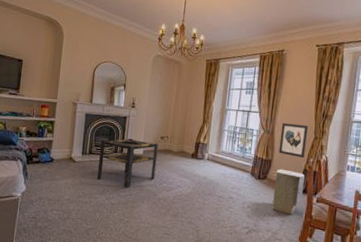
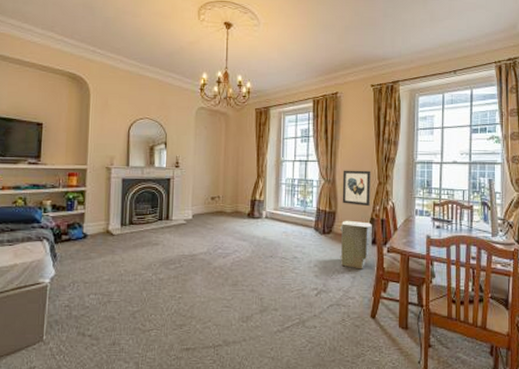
side table: present [97,138,159,188] -> none [141,202,209,260]

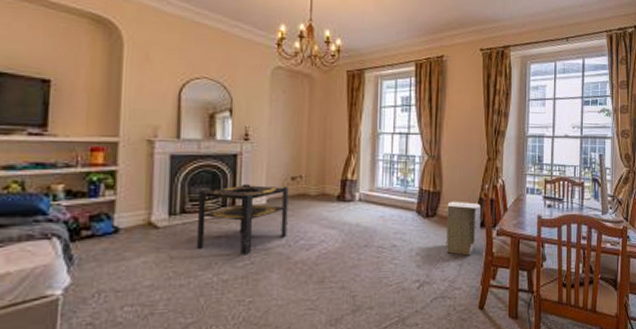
side table: none [141,202,209,260] -> present [197,184,289,255]
wall art: present [342,170,371,207] -> none [448,144,480,186]

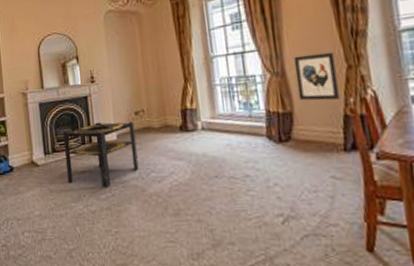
air purifier: present [445,201,481,256] -> none [302,121,354,186]
wall art: none [448,144,480,186] -> present [293,52,340,101]

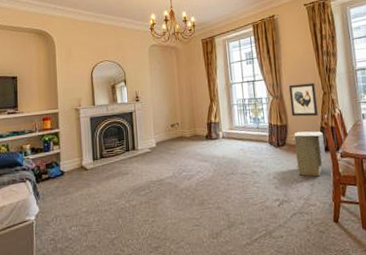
side table: present [62,121,139,188] -> none [110,132,173,186]
air purifier: none [302,121,354,186] -> present [293,131,327,177]

